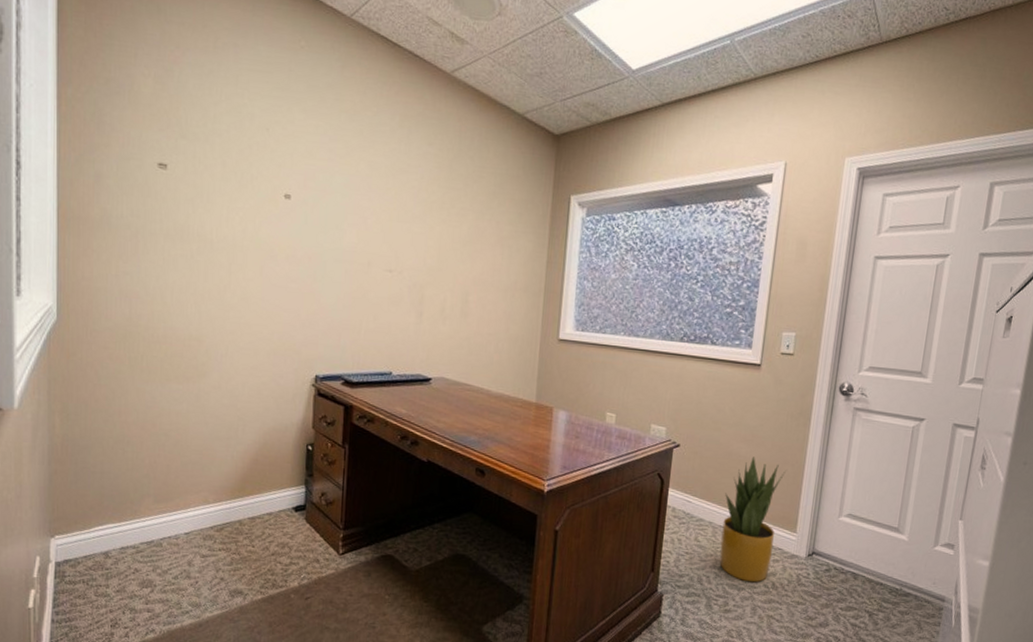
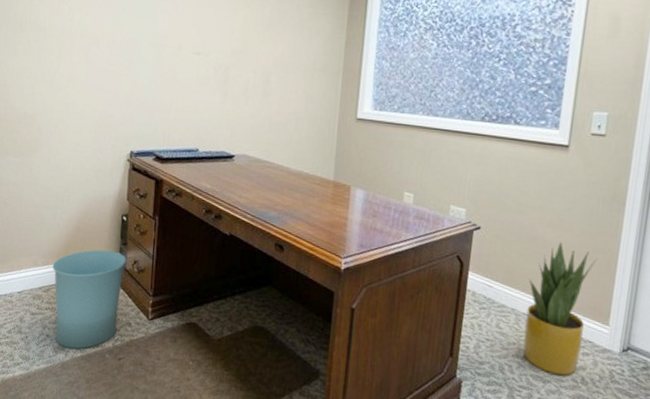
waste bin: none [226,482,312,591] -> present [52,249,126,349]

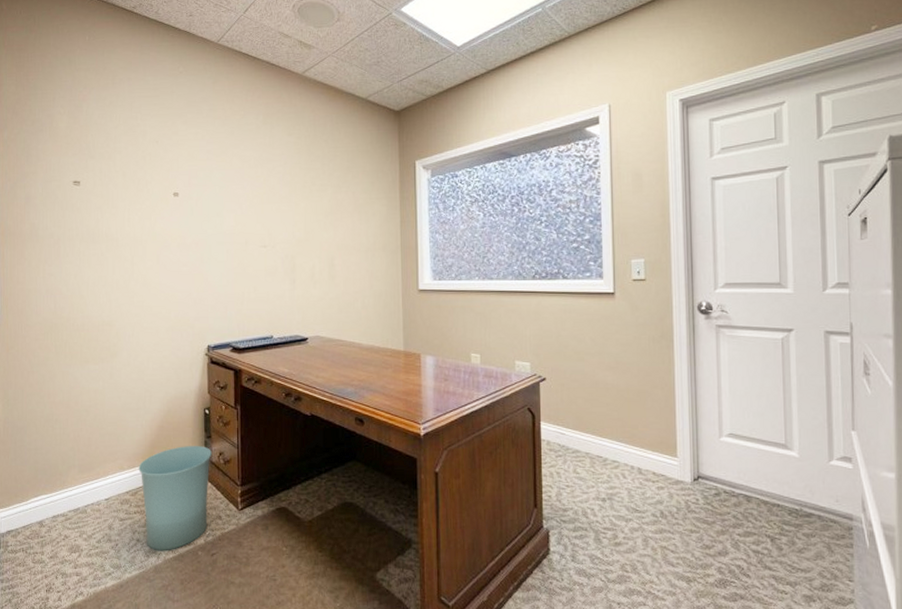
planter: present [523,242,597,376] -> none [598,383,656,512]

